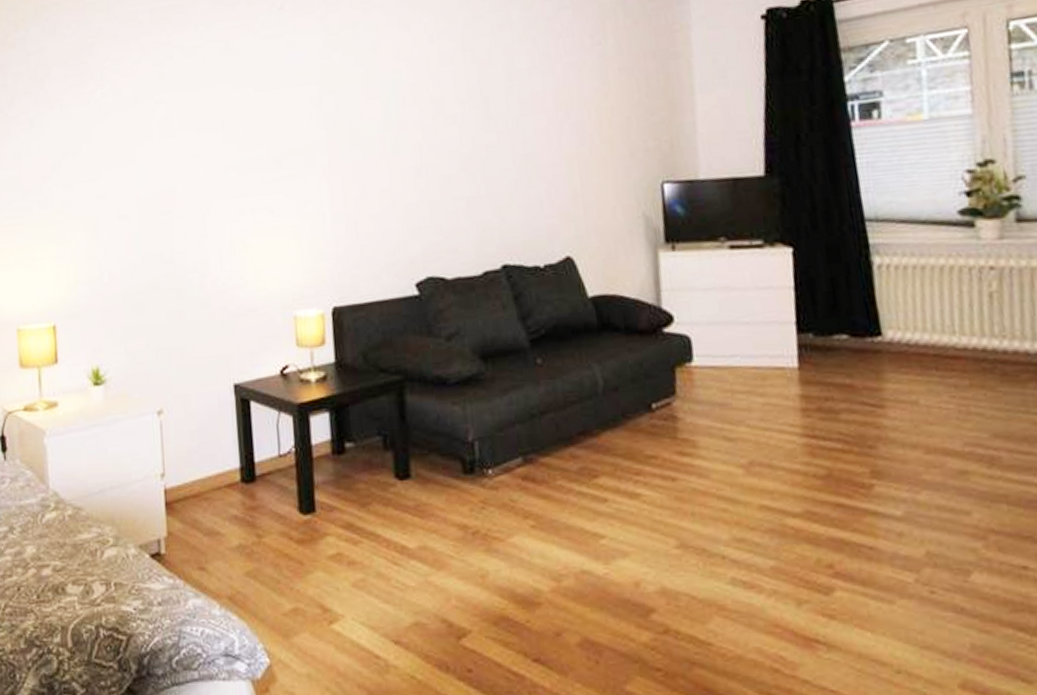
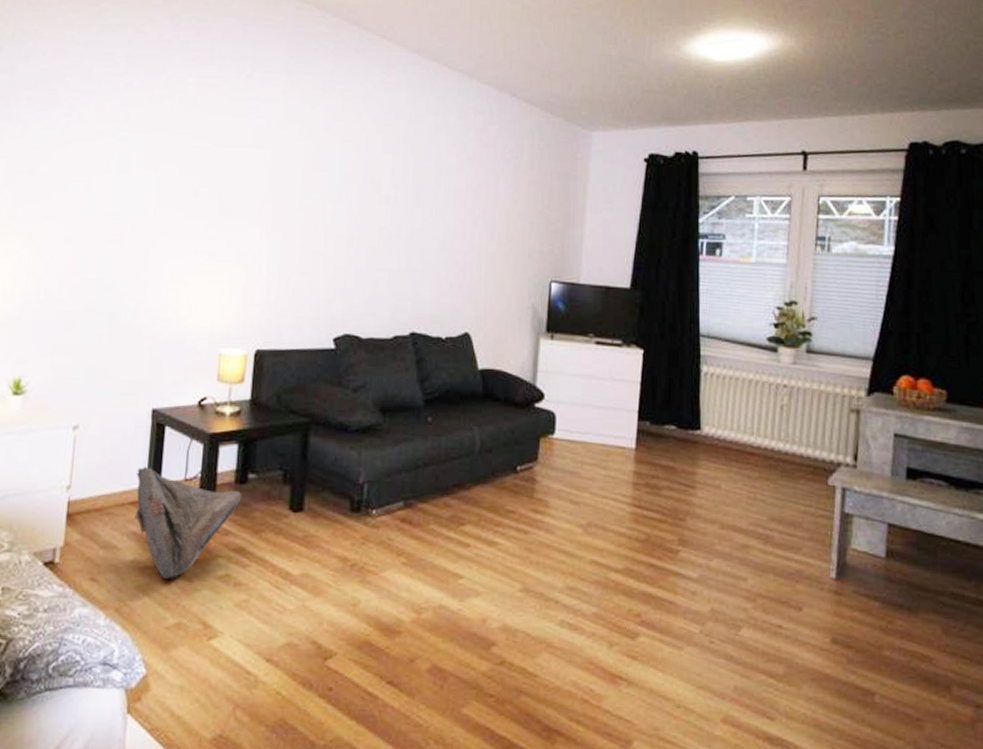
bag: none [227,446,342,563] -> present [134,466,242,579]

